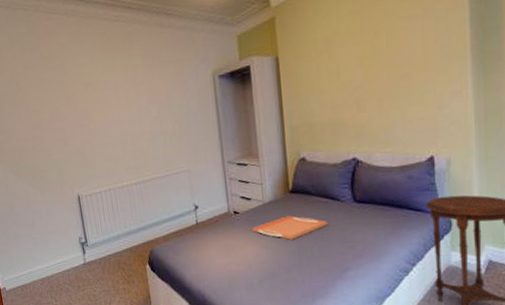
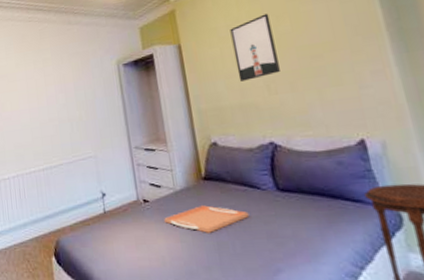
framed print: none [328,27,370,98] -> present [230,13,280,82]

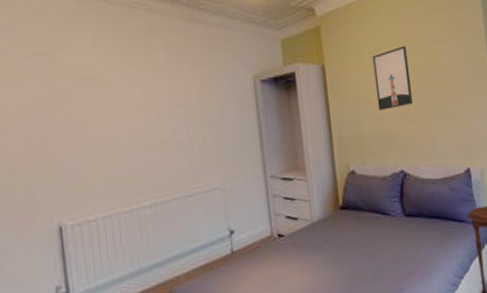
serving tray: present [164,205,250,233] -> none [299,235,380,263]

